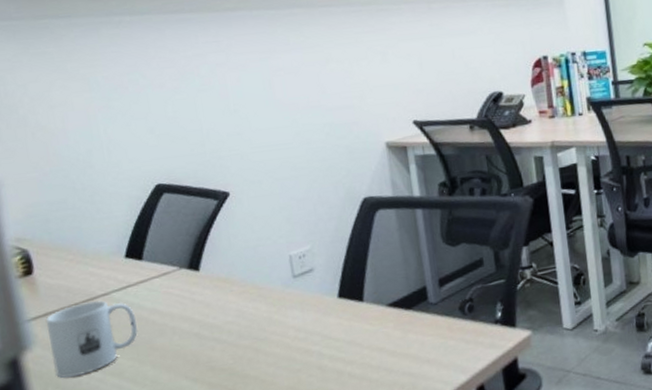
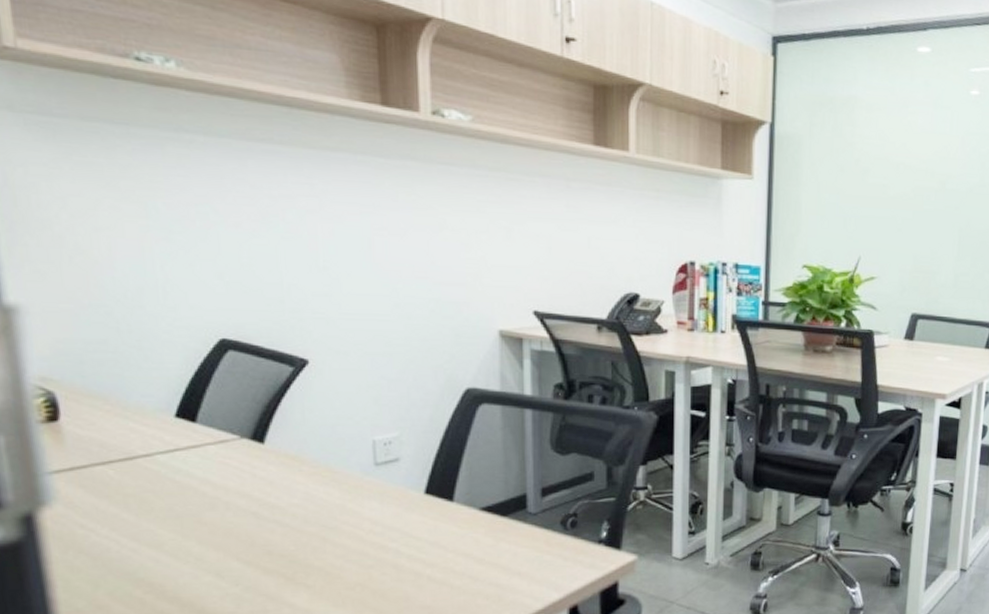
mug: present [45,300,139,378] -> none [71,461,185,543]

